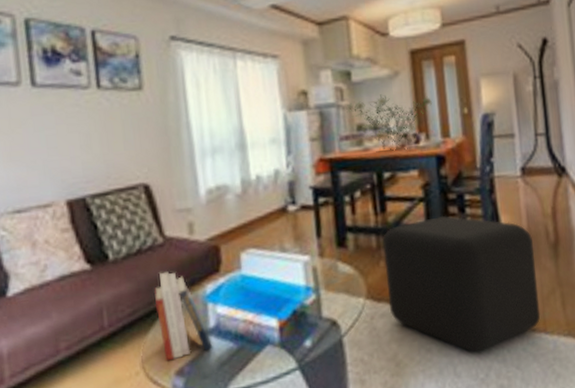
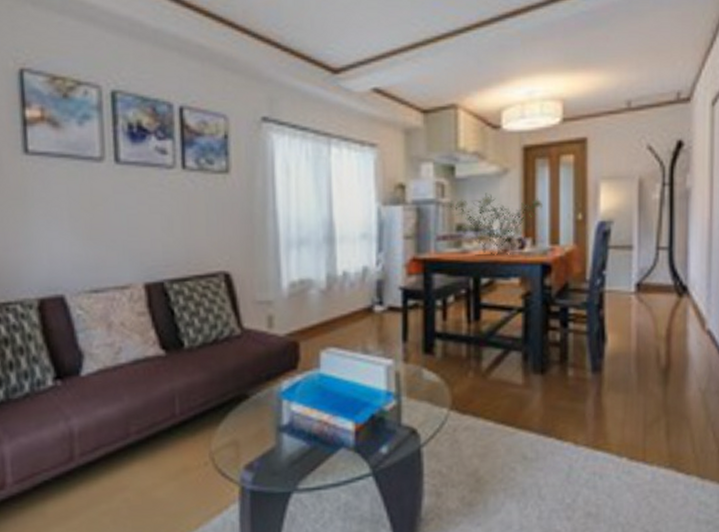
books: present [154,271,212,361] -> none [228,364,284,455]
cube: present [382,215,541,352] -> none [473,328,642,476]

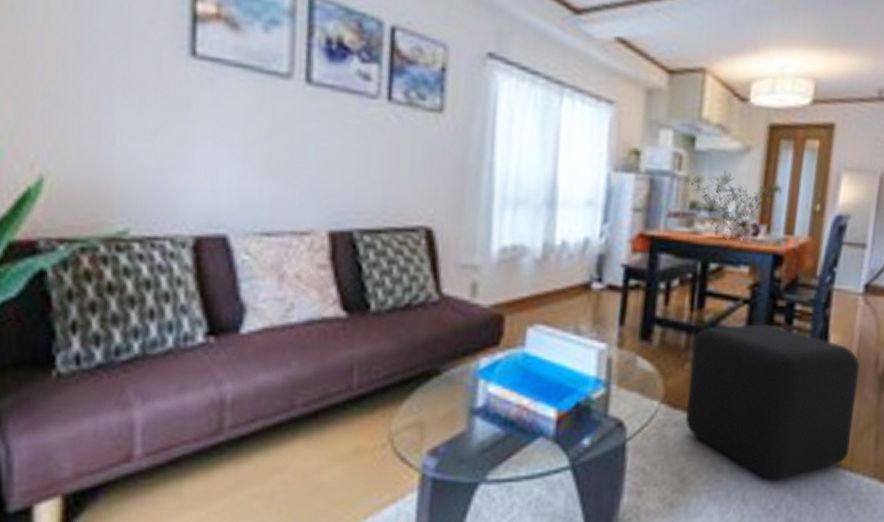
cube: none [473,328,642,476] -> present [685,323,860,480]

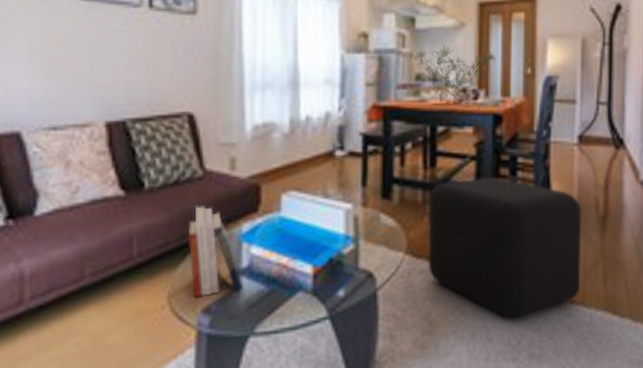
books: none [416,334,476,437] -> present [187,206,242,298]

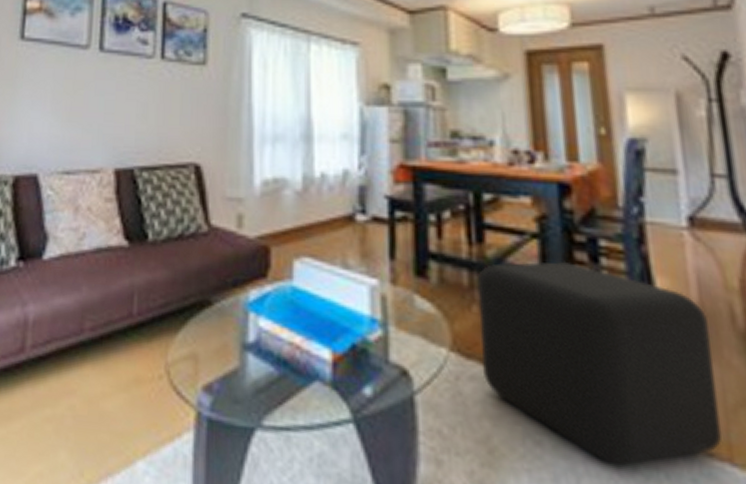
books: present [187,206,242,298] -> none [190,264,249,372]
flower bouquet: present [406,45,496,103] -> none [438,98,555,168]

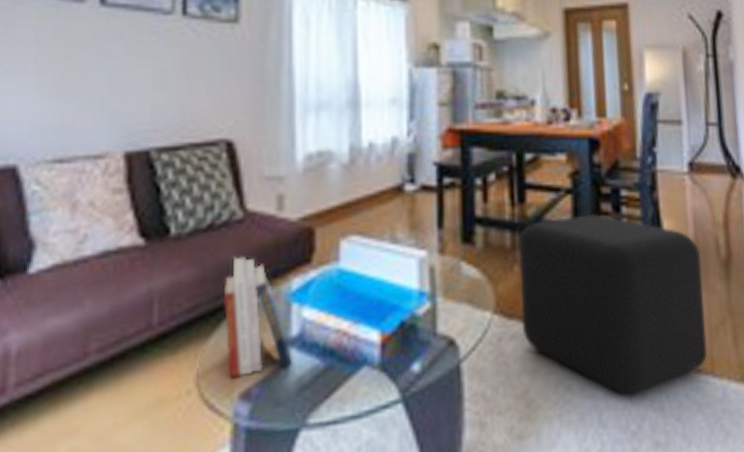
books: none [190,264,249,372] -> present [223,256,292,379]

